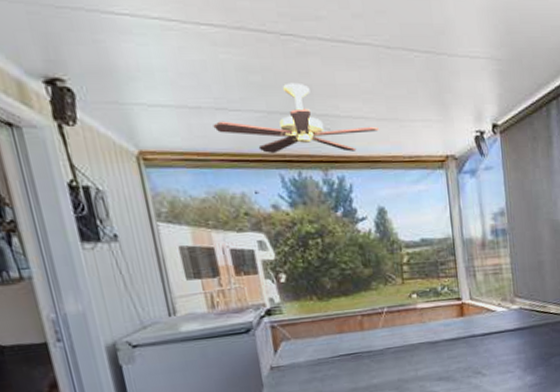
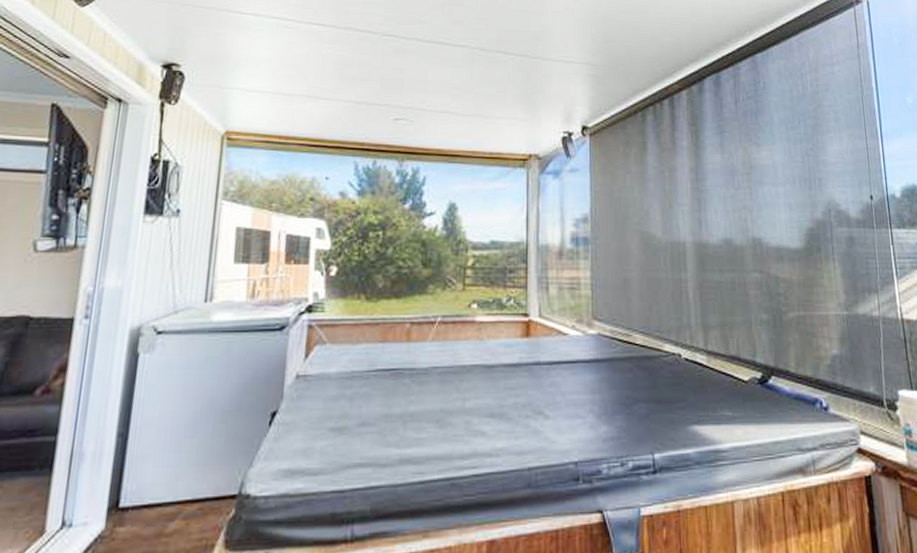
ceiling fan: present [213,82,380,153] -> none [301,77,464,144]

